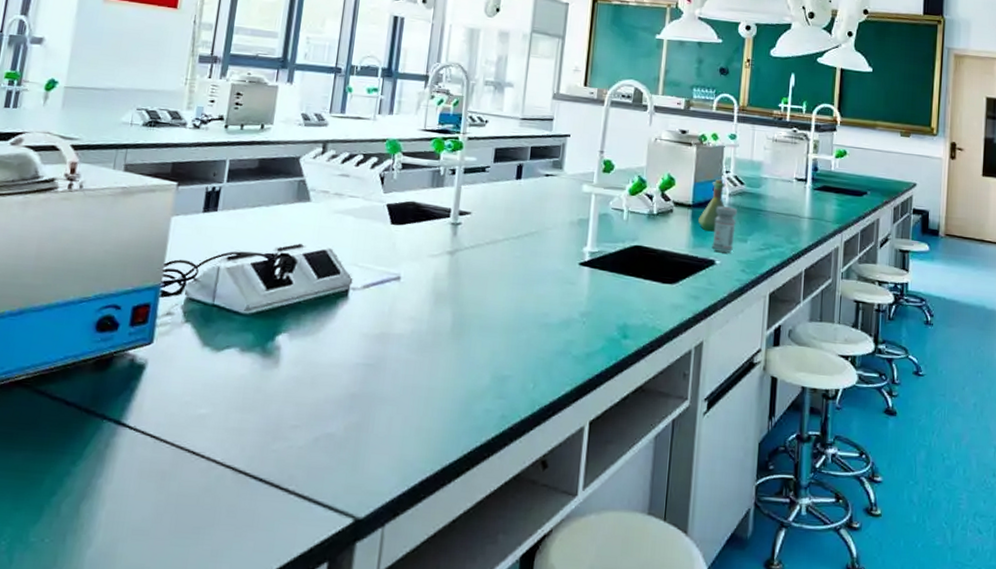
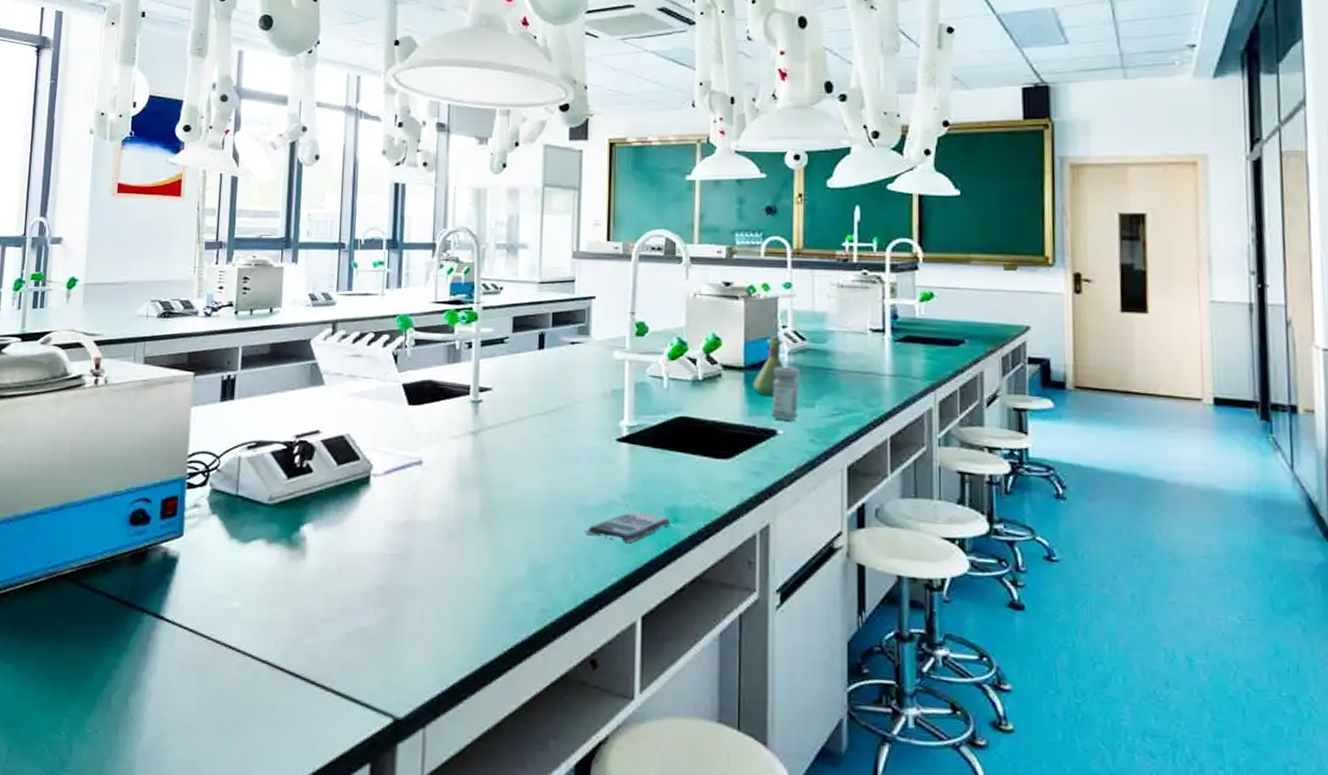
calculator: none [544,327,623,356] -> present [584,511,673,543]

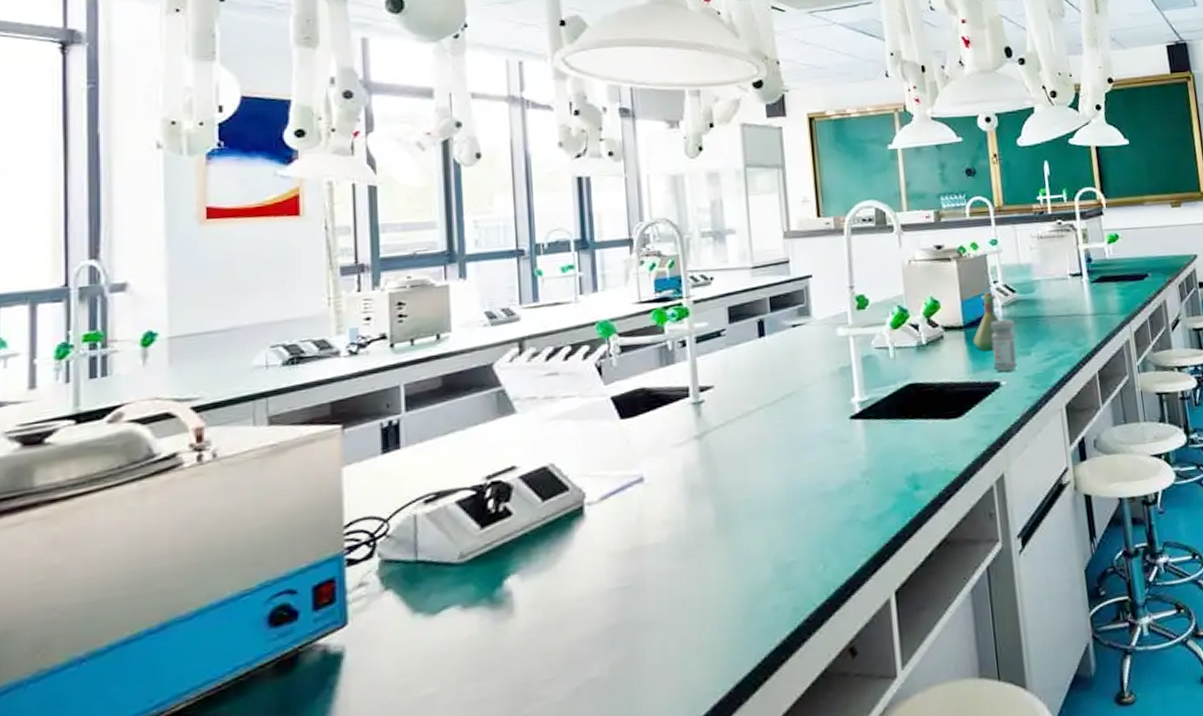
calculator: present [584,511,673,543] -> none [827,485,915,520]

